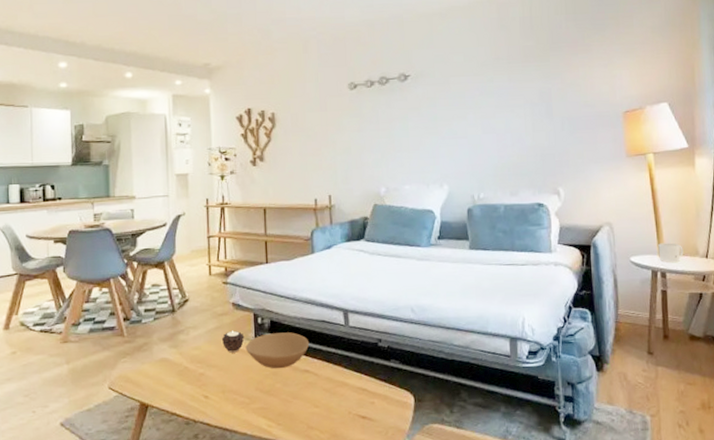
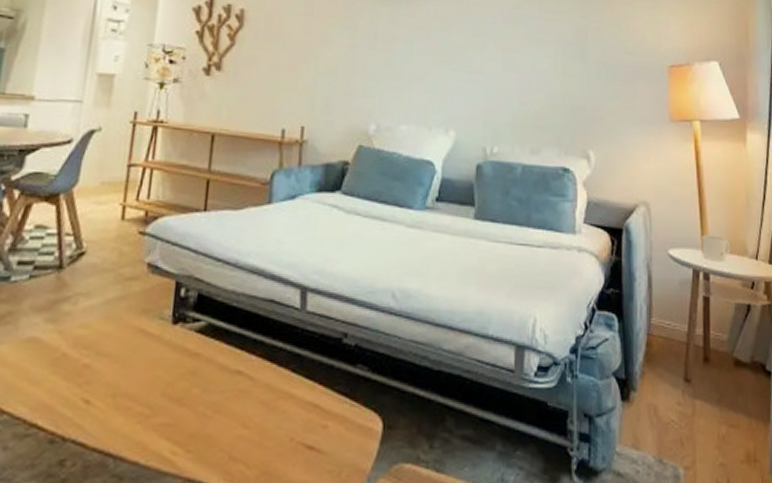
candle: present [221,330,245,353] -> none [123,303,158,337]
bowl: present [245,332,310,369] -> none [156,312,249,367]

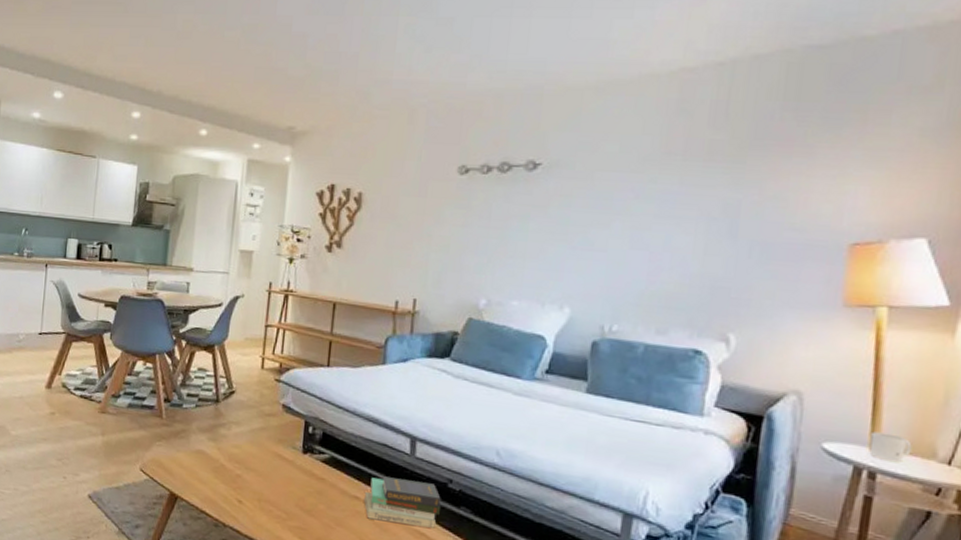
books: none [247,340,336,398] -> present [363,476,441,528]

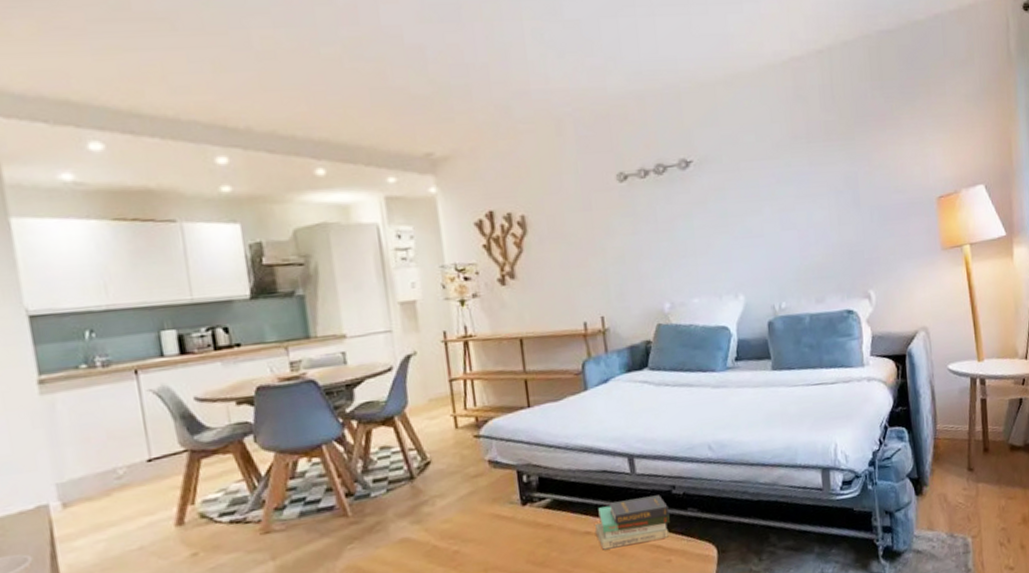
mug: present [869,431,912,463] -> none [977,345,1003,368]

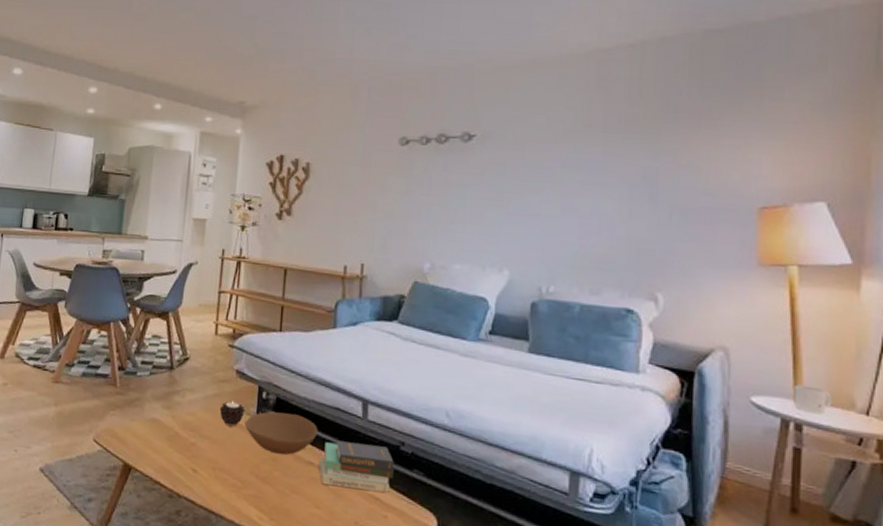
candle: none [477,494,508,522] -> present [219,401,245,427]
bowl: none [509,488,590,535] -> present [244,411,319,455]
mug: none [977,345,1003,368] -> present [794,384,832,415]

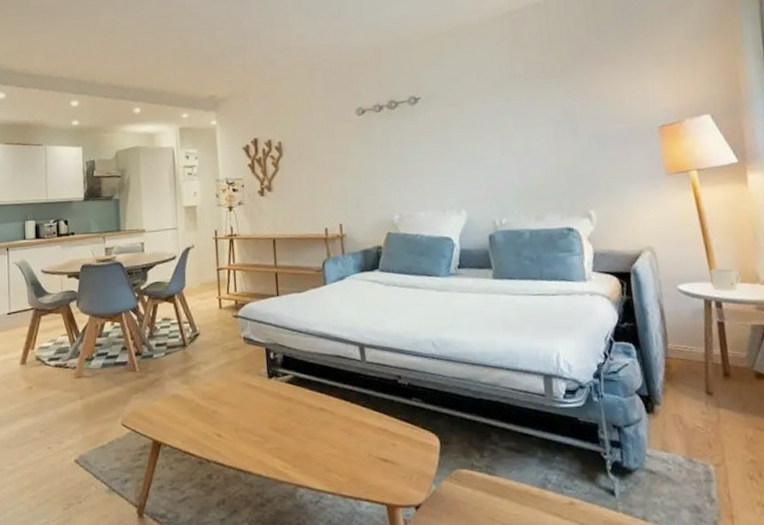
candle: present [219,401,245,427] -> none [233,366,257,389]
bowl: present [244,411,319,455] -> none [258,368,325,407]
books: present [318,440,394,493] -> none [328,383,396,427]

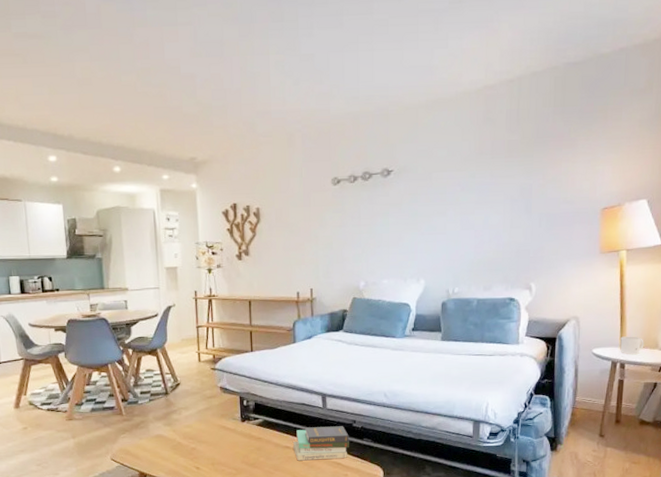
books: none [328,383,396,427] -> present [292,426,349,461]

